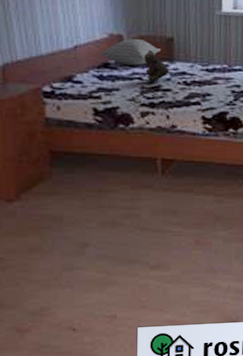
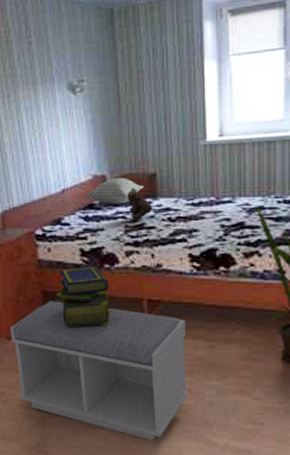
bench: none [11,161,197,291] -> present [10,301,188,441]
stack of books: none [65,126,124,187] -> present [56,266,110,327]

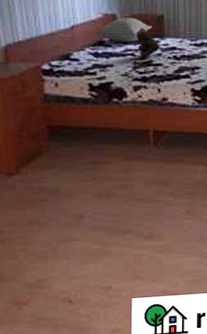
bench: present [10,301,188,441] -> none [11,135,189,261]
stack of books: present [56,266,110,327] -> none [62,100,118,160]

